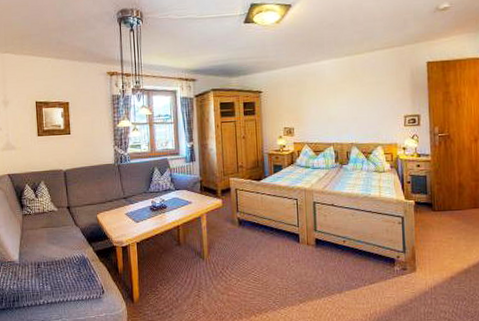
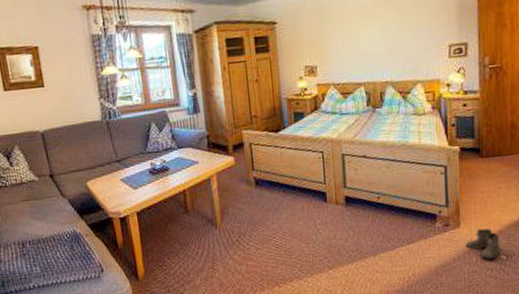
boots: none [421,273,454,302] -> present [465,228,502,259]

